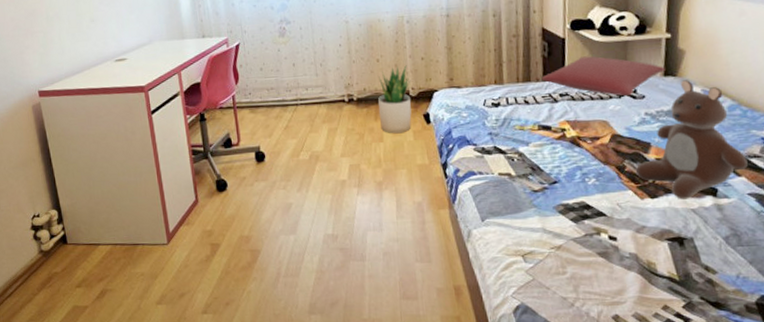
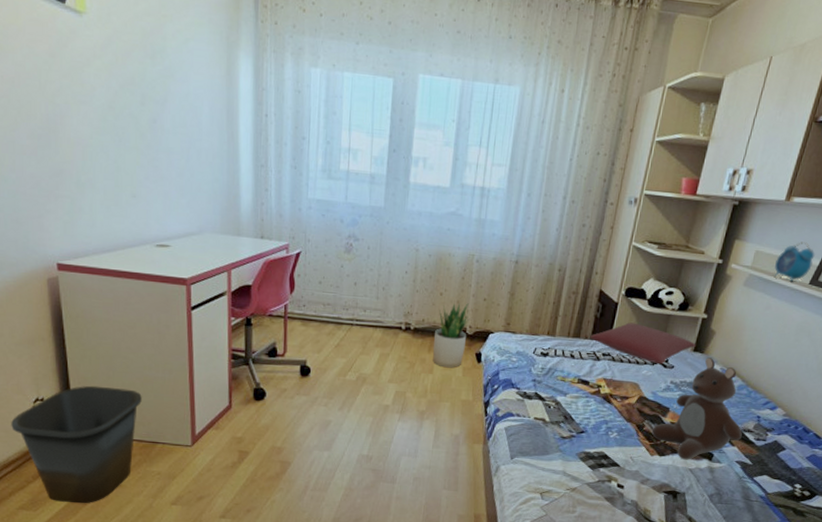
waste bin: none [15,196,120,311] -> present [11,385,142,504]

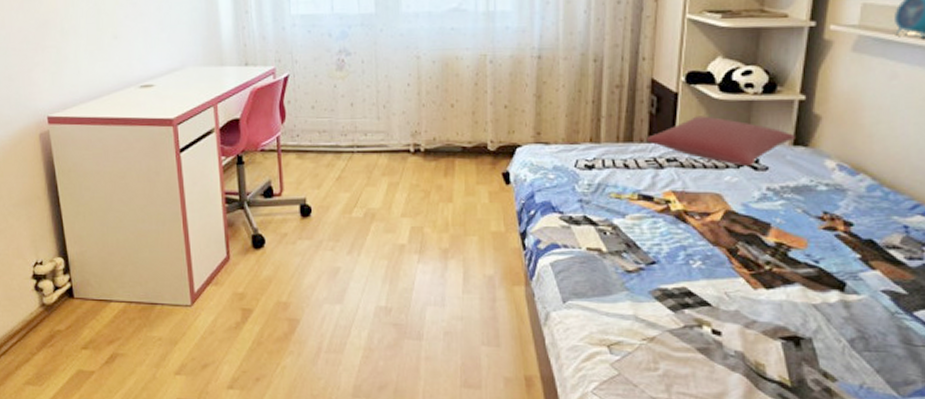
waste bin: present [11,385,142,504] -> none [13,244,137,377]
planter: present [432,302,470,368] -> none [449,113,490,194]
teddy bear: present [651,357,742,460] -> none [749,151,884,293]

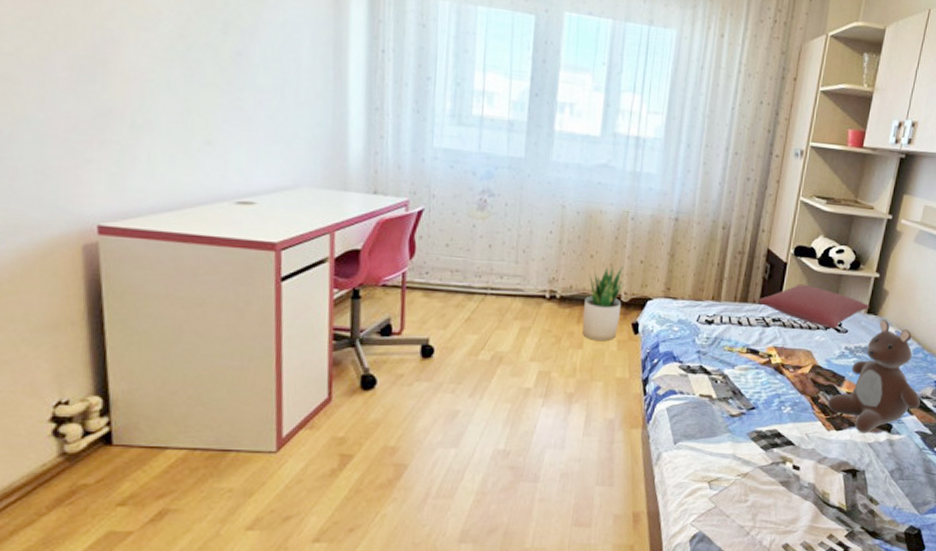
planter: none [449,113,490,194] -> present [582,266,625,342]
teddy bear: none [749,151,884,293] -> present [827,320,920,433]

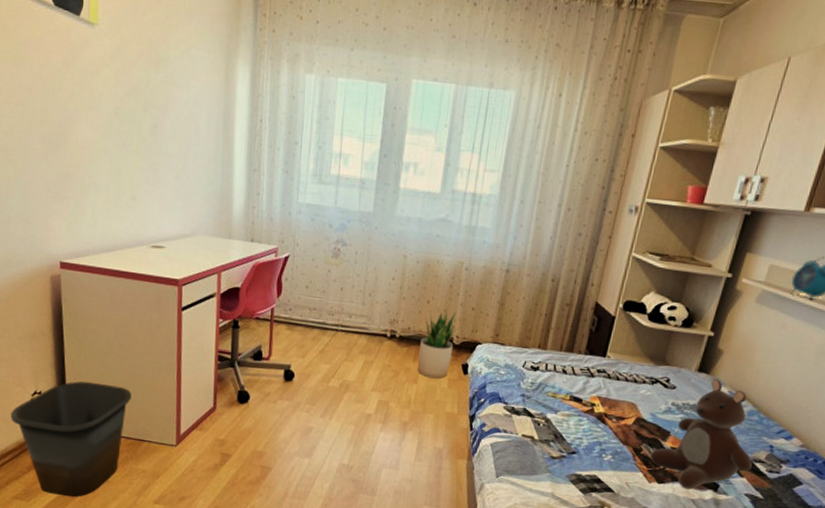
waste bin: none [18,381,210,539] -> present [10,381,132,497]
pillow: present [758,284,869,329] -> none [584,338,701,384]

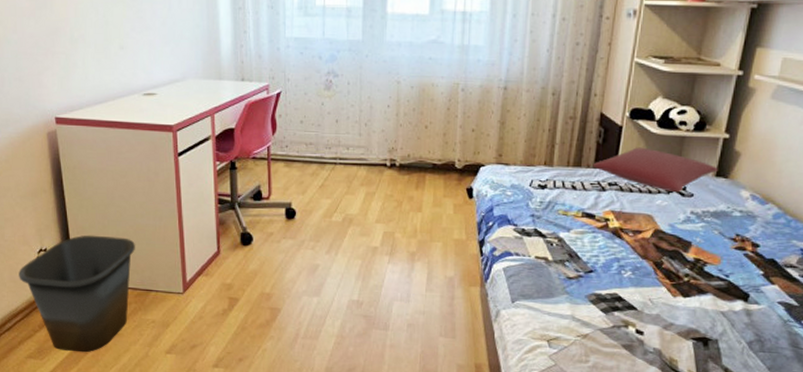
planter: present [417,311,457,379] -> none [420,135,458,206]
pillow: none [584,338,701,384] -> present [592,147,718,193]
teddy bear: present [650,379,752,490] -> none [672,183,783,302]

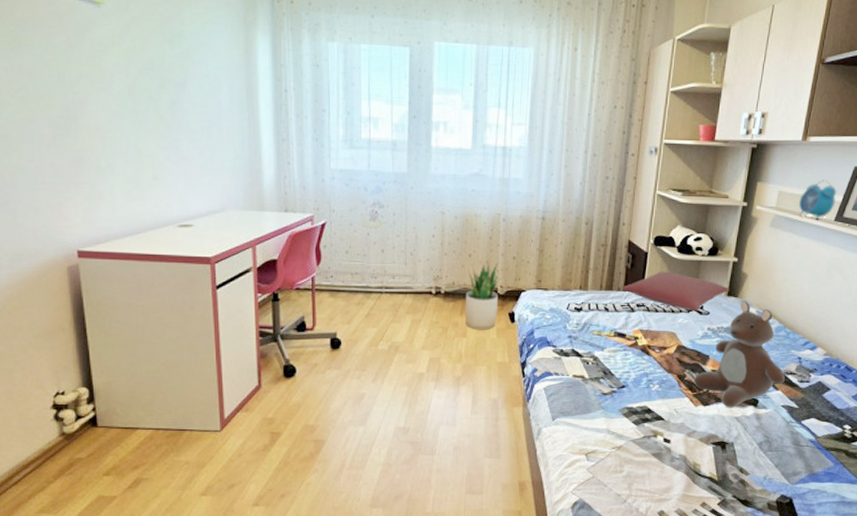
waste bin: present [19,235,135,353] -> none [30,374,167,502]
planter: none [420,135,458,206] -> present [465,263,500,330]
teddy bear: none [672,183,783,302] -> present [693,301,785,408]

